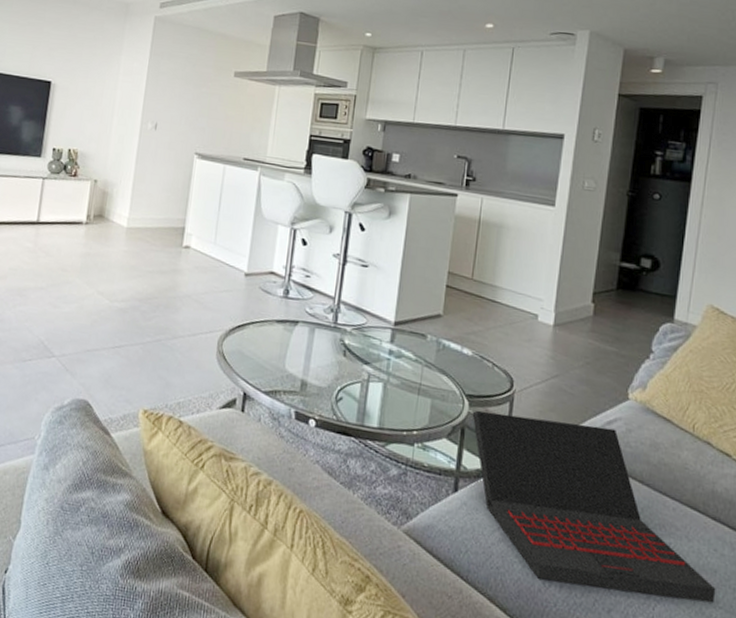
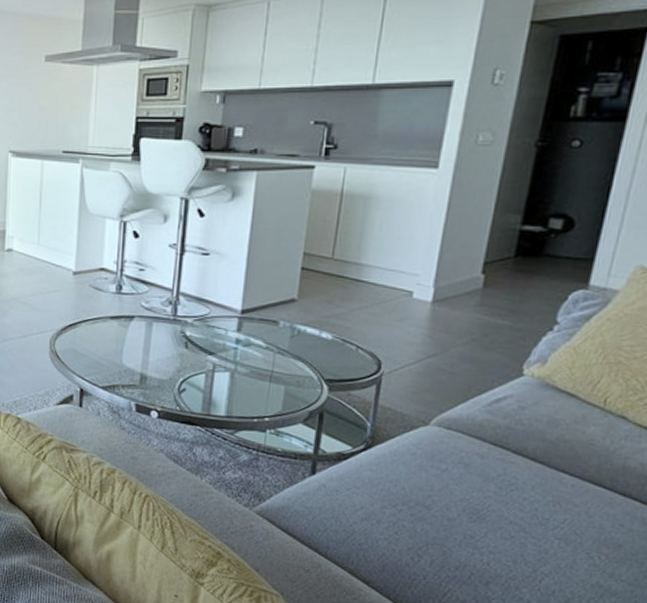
laptop: present [472,410,716,604] -> none [332,394,619,577]

